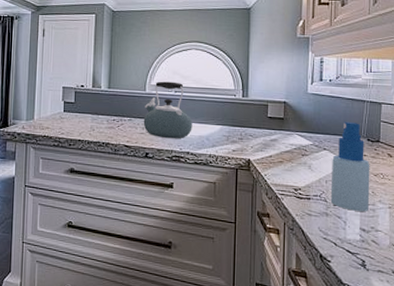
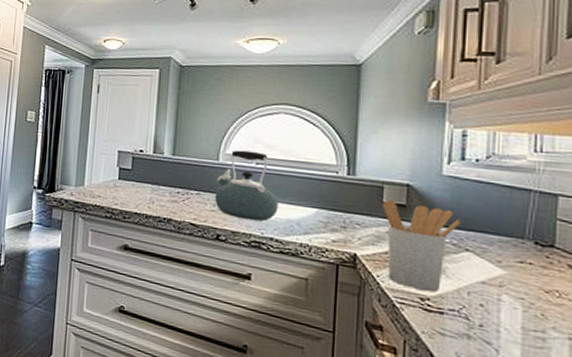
utensil holder: none [268,114,320,184] -> present [383,199,461,292]
spray bottle: present [330,121,370,211] -> none [474,215,539,340]

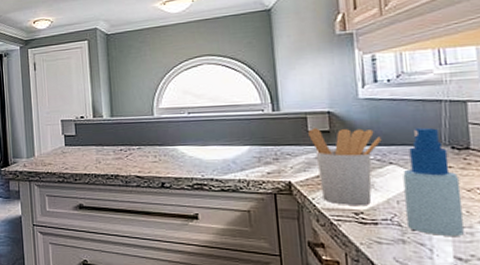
kettle: present [214,150,279,221] -> none [154,102,214,165]
spray bottle: none [474,215,539,340] -> present [403,127,464,236]

